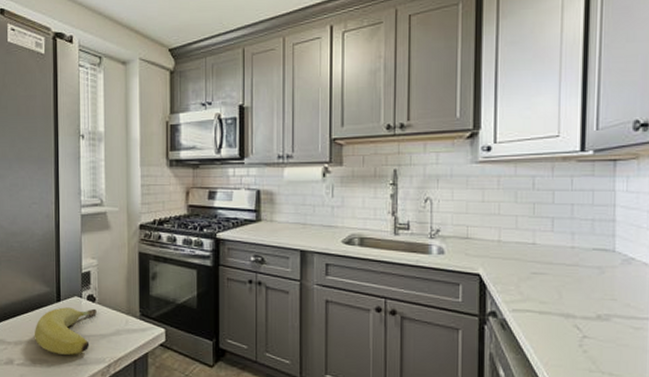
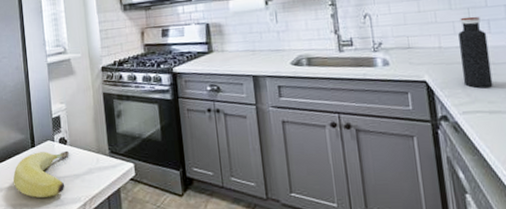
water bottle: none [517,212,549,288] -> present [458,16,493,88]

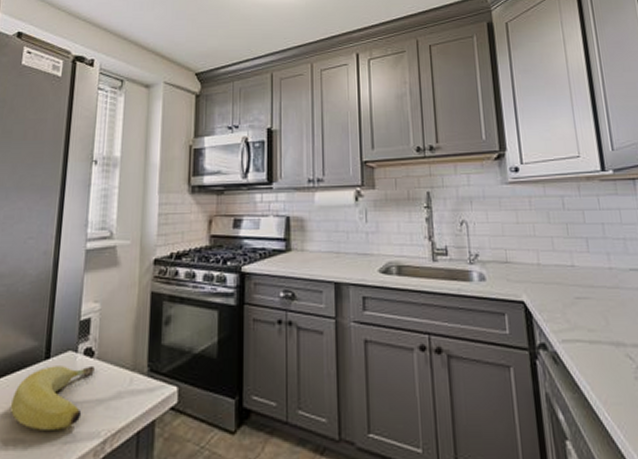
water bottle: present [458,16,493,88] -> none [557,233,593,314]

